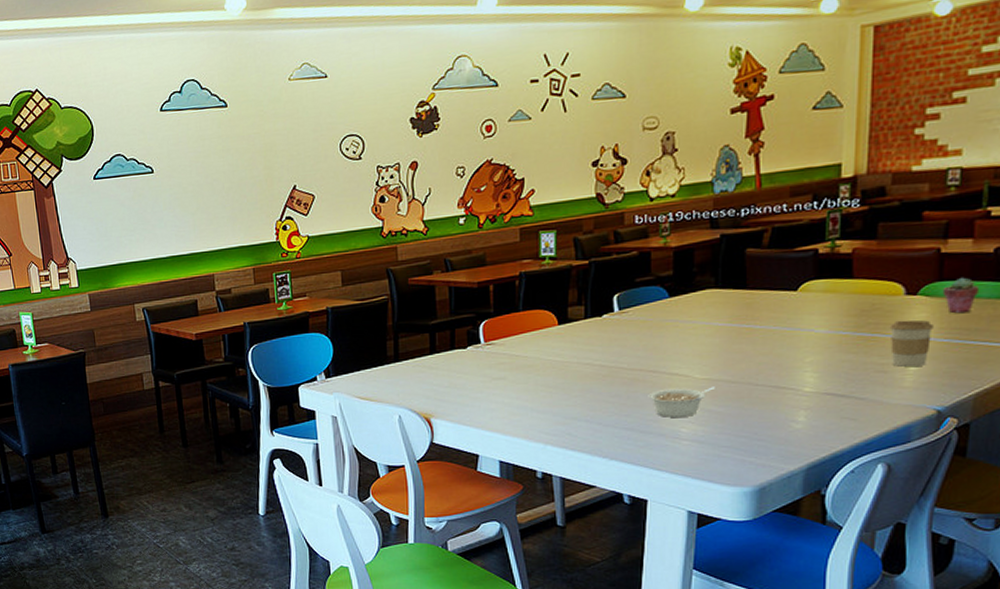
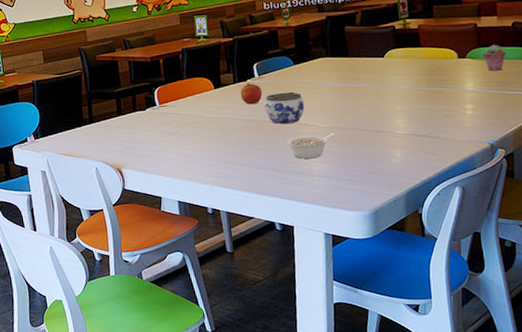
apple: none [592,317,622,346] -> present [240,82,263,105]
jar: none [624,331,679,372] -> present [264,91,305,124]
coffee cup: present [889,320,934,367] -> none [450,76,480,112]

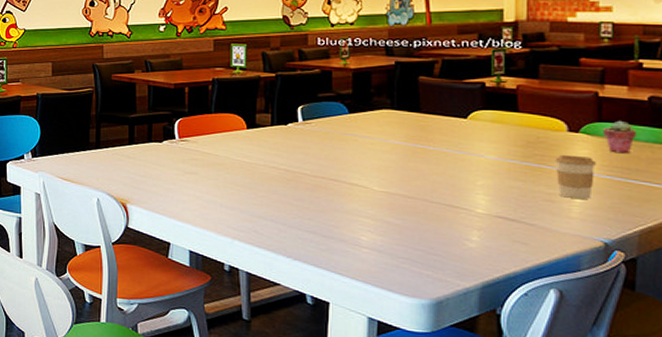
apple: present [240,82,263,105] -> none [278,126,306,153]
jar: present [264,91,305,124] -> none [307,143,358,181]
legume: present [286,133,334,159] -> none [330,198,392,226]
coffee cup: none [450,76,480,112] -> present [554,154,596,199]

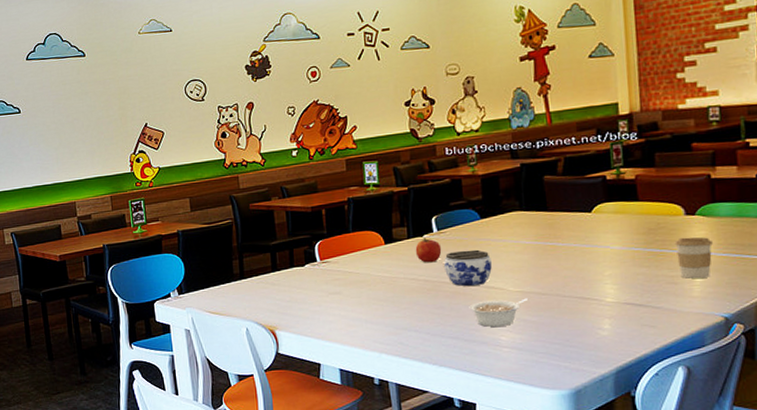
apple: none [278,126,306,153] -> present [415,237,442,263]
jar: none [307,143,358,181] -> present [444,249,493,286]
legume: none [330,198,392,226] -> present [469,298,528,327]
potted succulent: present [602,120,637,153] -> none [716,199,749,230]

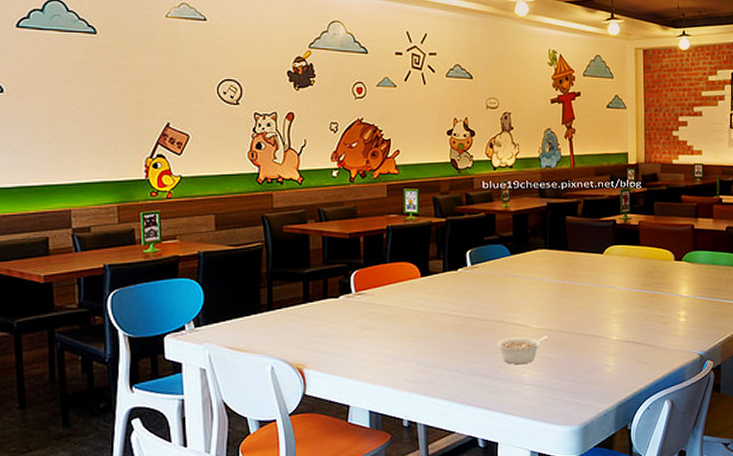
apple: present [415,237,442,263] -> none [449,271,474,298]
jar: present [444,249,493,286] -> none [476,286,519,322]
coffee cup: present [674,237,713,279] -> none [666,281,693,319]

